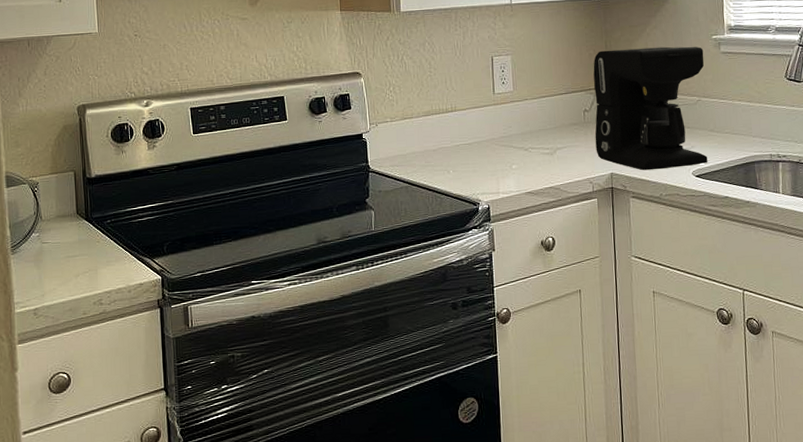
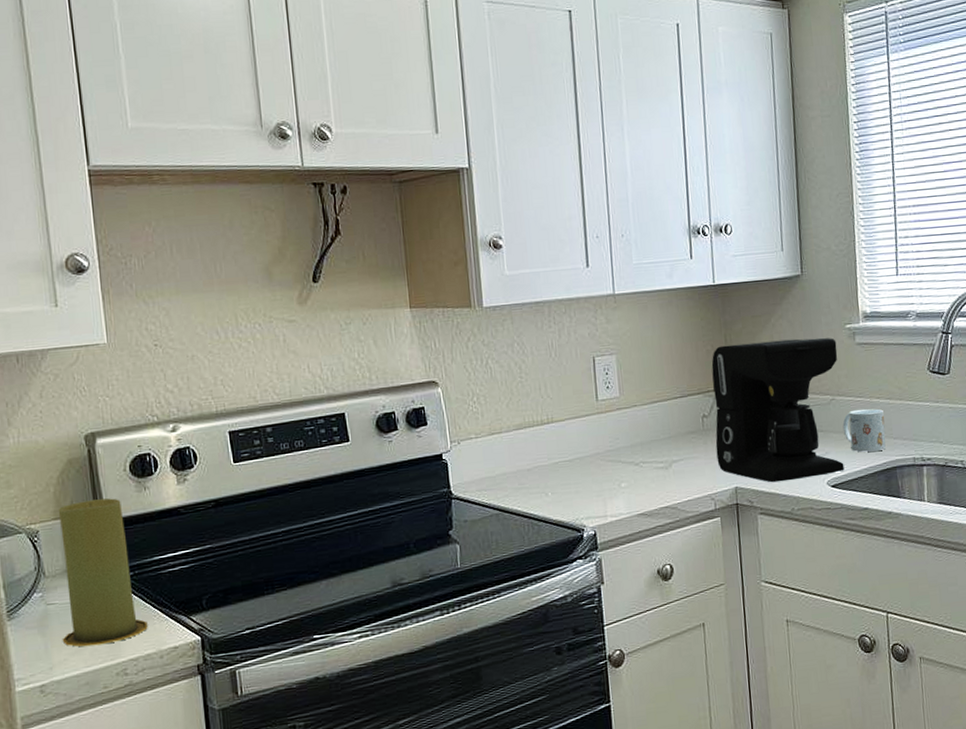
candle: none [52,159,120,280] -> present [58,498,148,647]
mug: none [707,109,746,148] -> present [842,408,886,452]

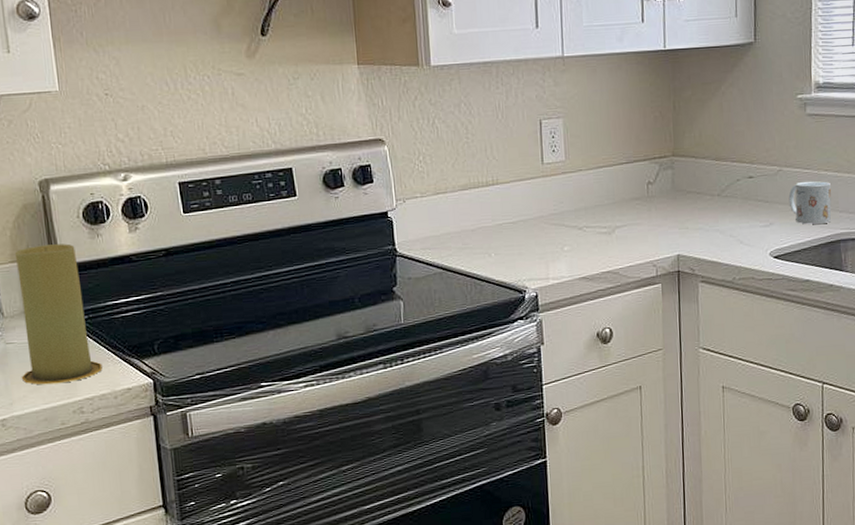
coffee maker: present [711,337,845,483] -> none [659,107,788,252]

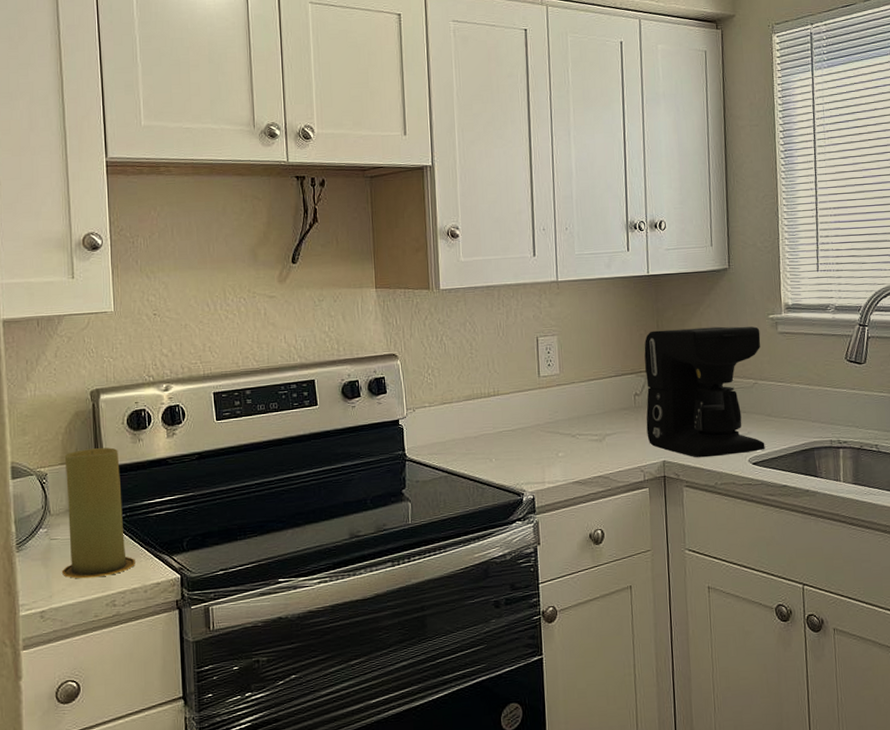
coffee maker: none [659,107,788,252] -> present [644,326,765,458]
mug: present [788,181,832,225] -> none [764,393,805,433]

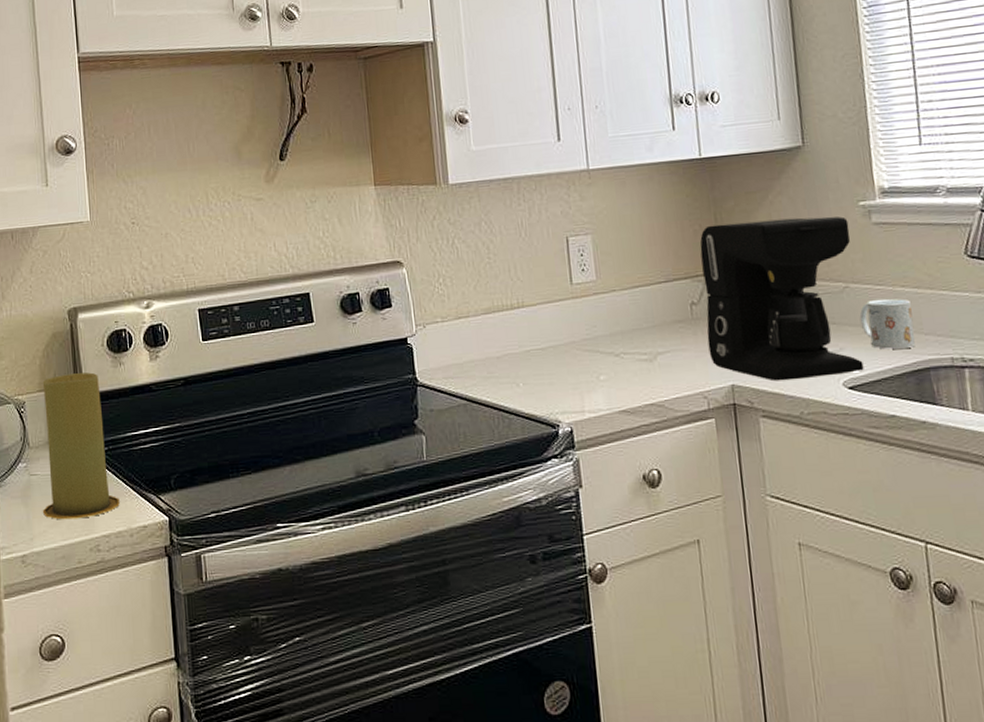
mug: none [764,393,805,433] -> present [859,298,915,350]

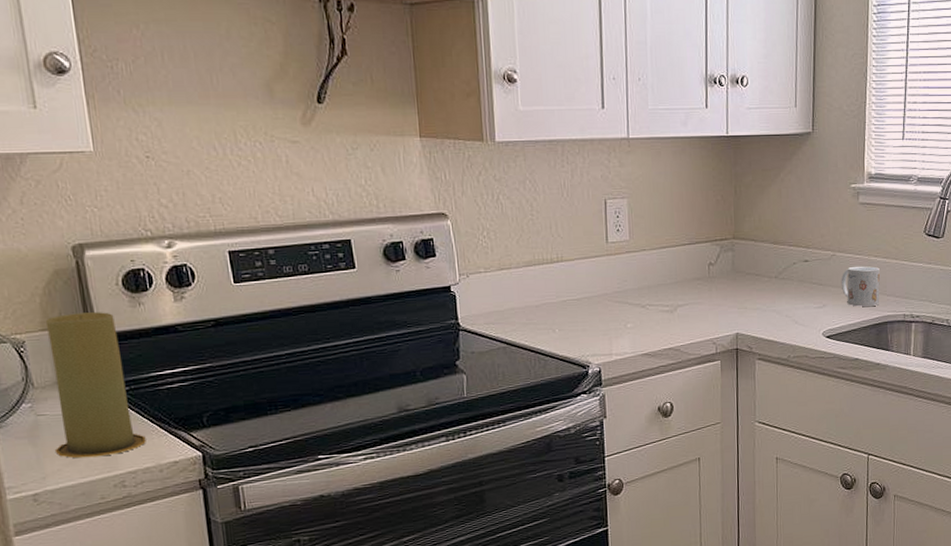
coffee maker: present [700,216,864,382] -> none [720,194,841,331]

